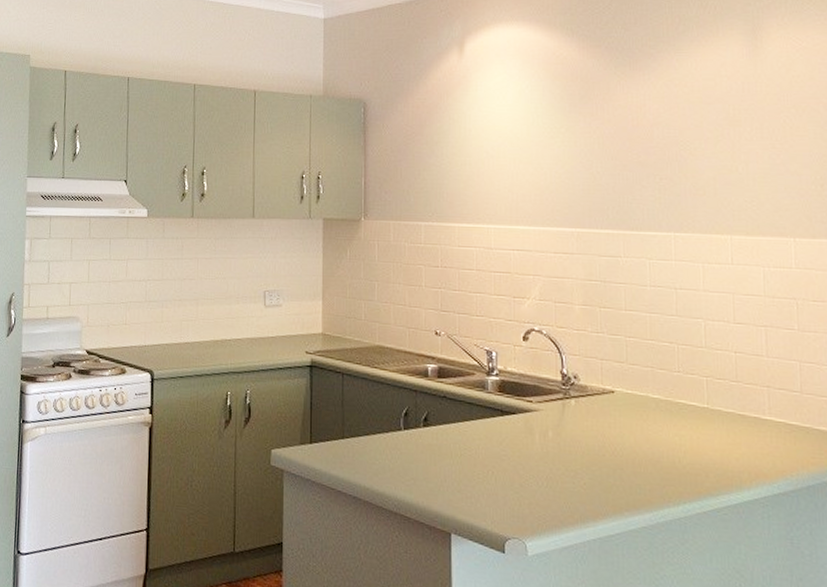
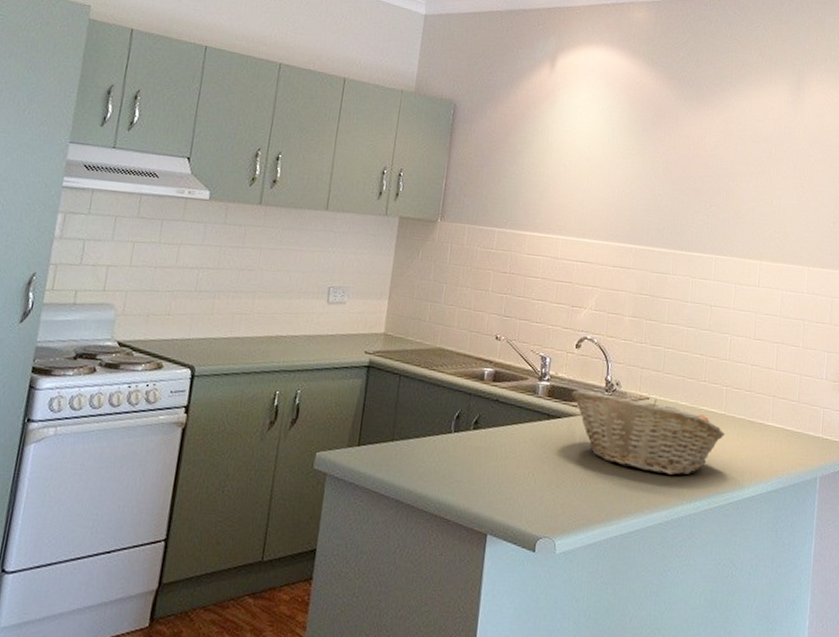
fruit basket: none [525,383,713,475] -> present [571,389,726,475]

